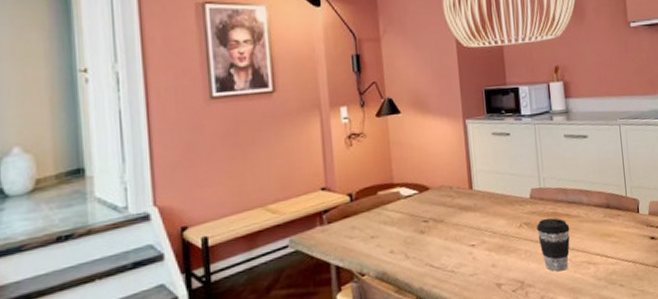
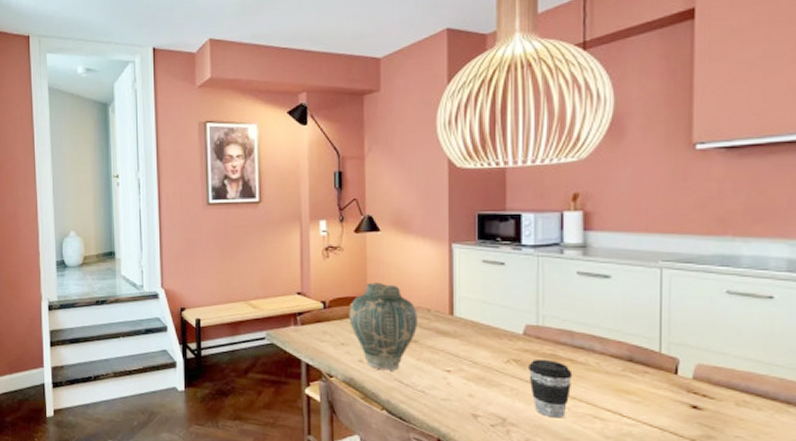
vase: none [376,166,442,257] -> present [349,282,417,371]

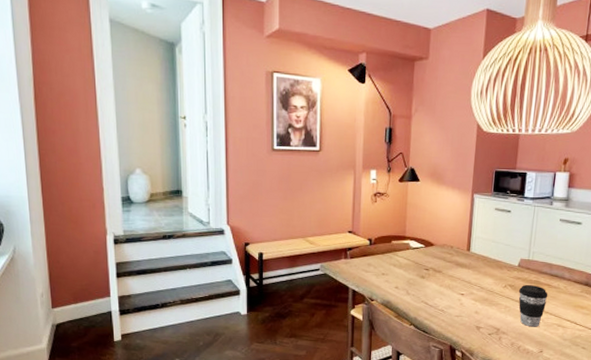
vase: present [349,282,417,371] -> none [389,224,443,295]

